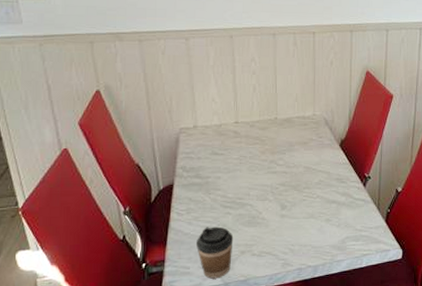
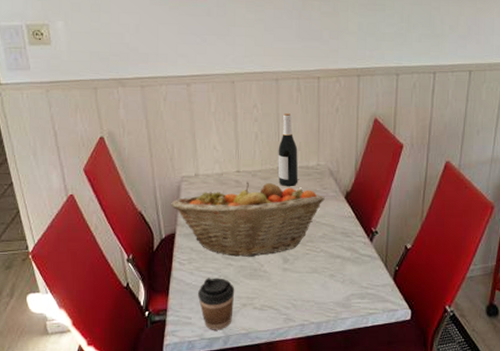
fruit basket: none [169,132,321,205] -> present [171,182,325,257]
wine bottle: none [275,66,295,137] -> present [278,113,299,187]

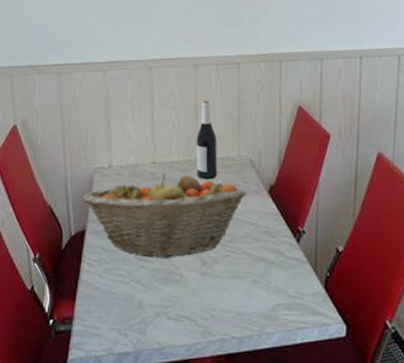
coffee cup: present [198,278,235,330] -> none [107,281,148,344]

